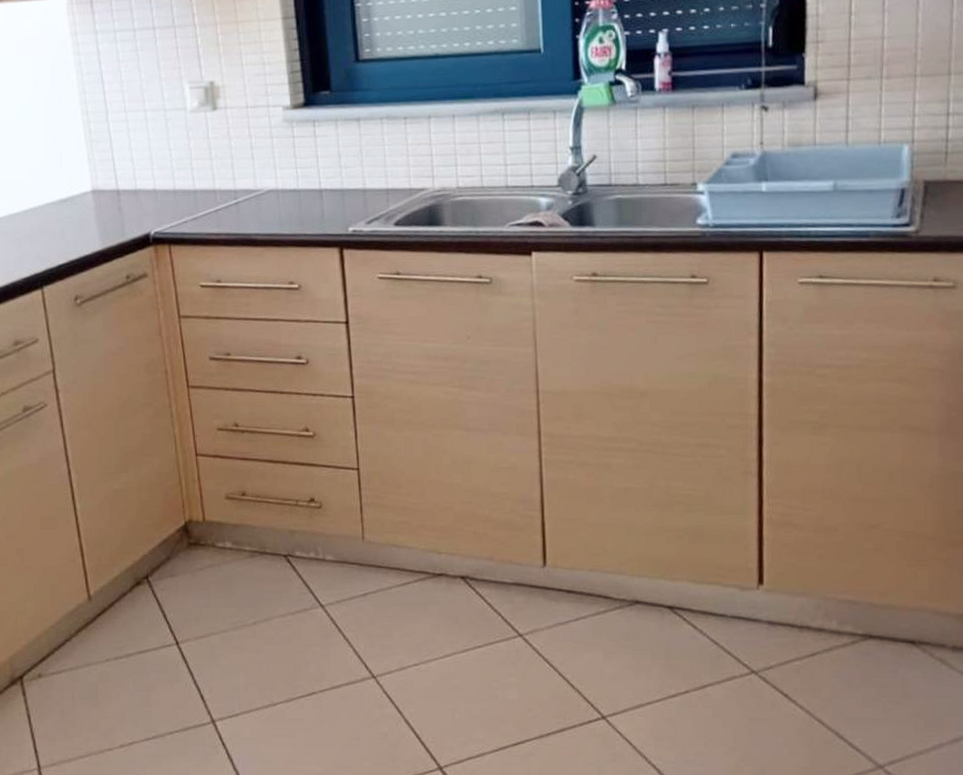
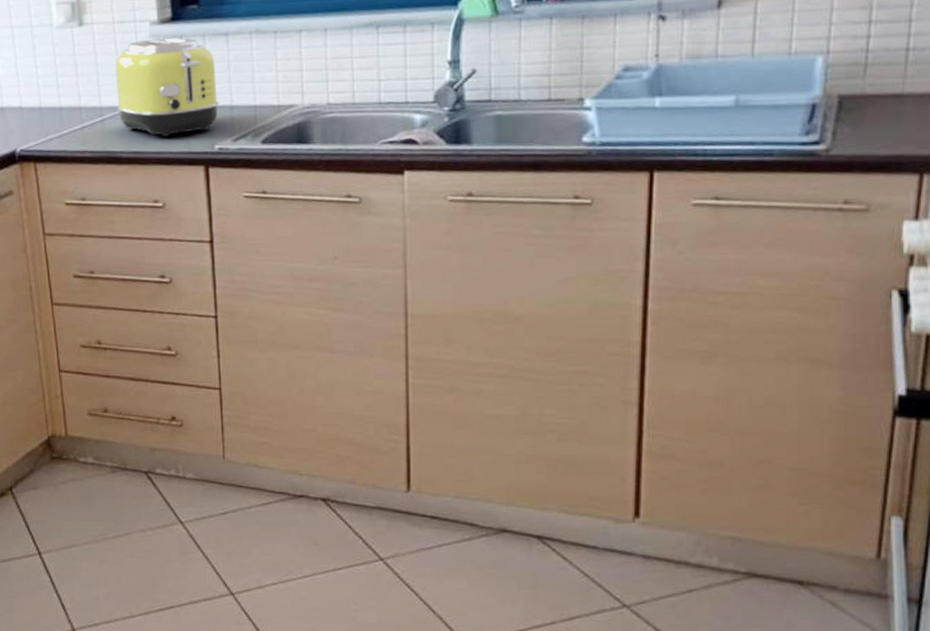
toaster: none [248,122,353,219] -> present [114,37,220,137]

